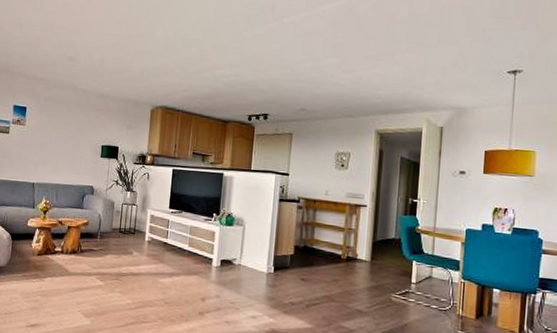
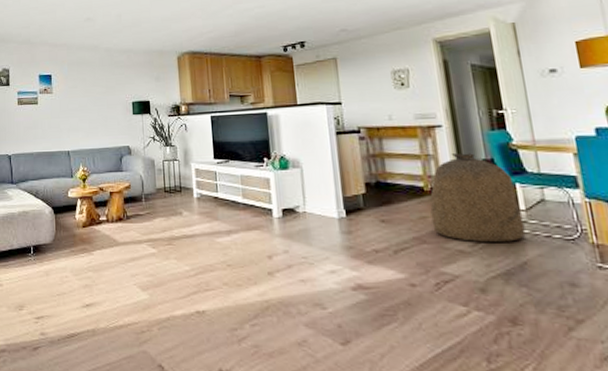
bag: none [341,230,412,307] -> present [430,153,526,242]

